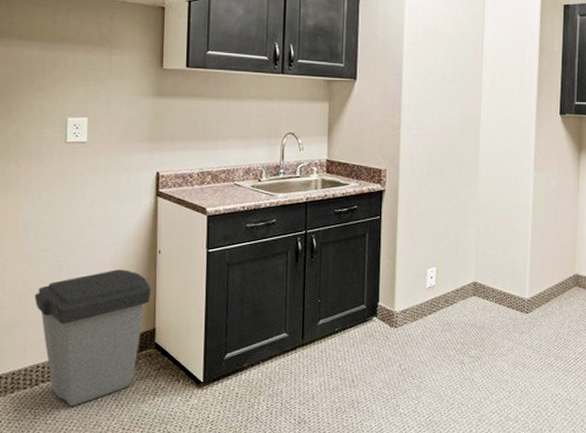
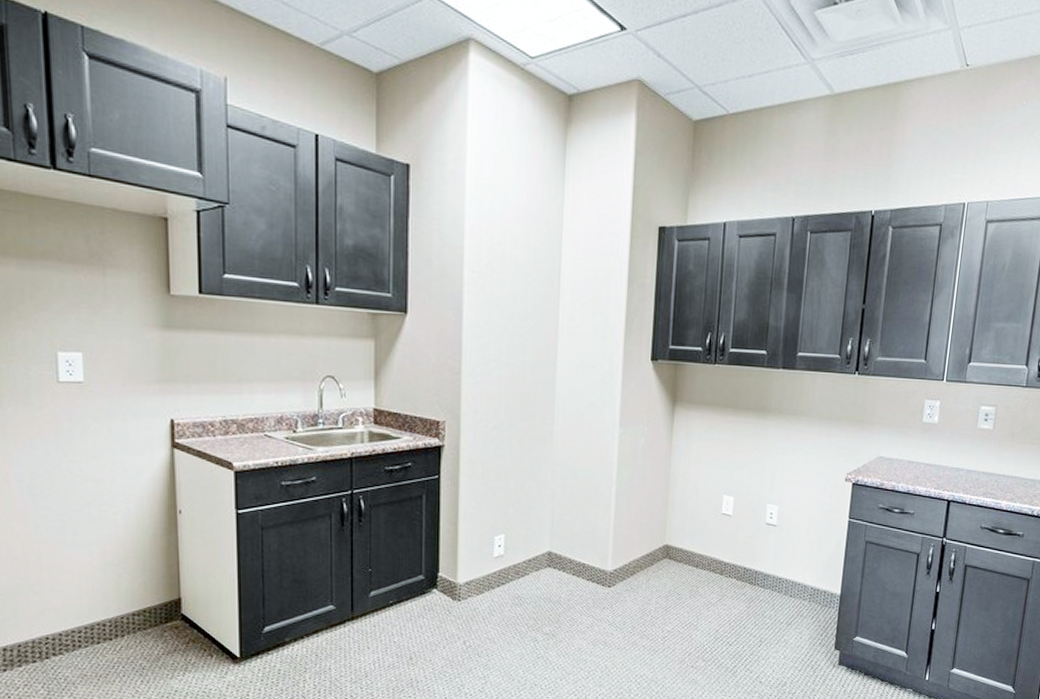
trash can: present [34,269,151,406] -> none [35,531,173,682]

